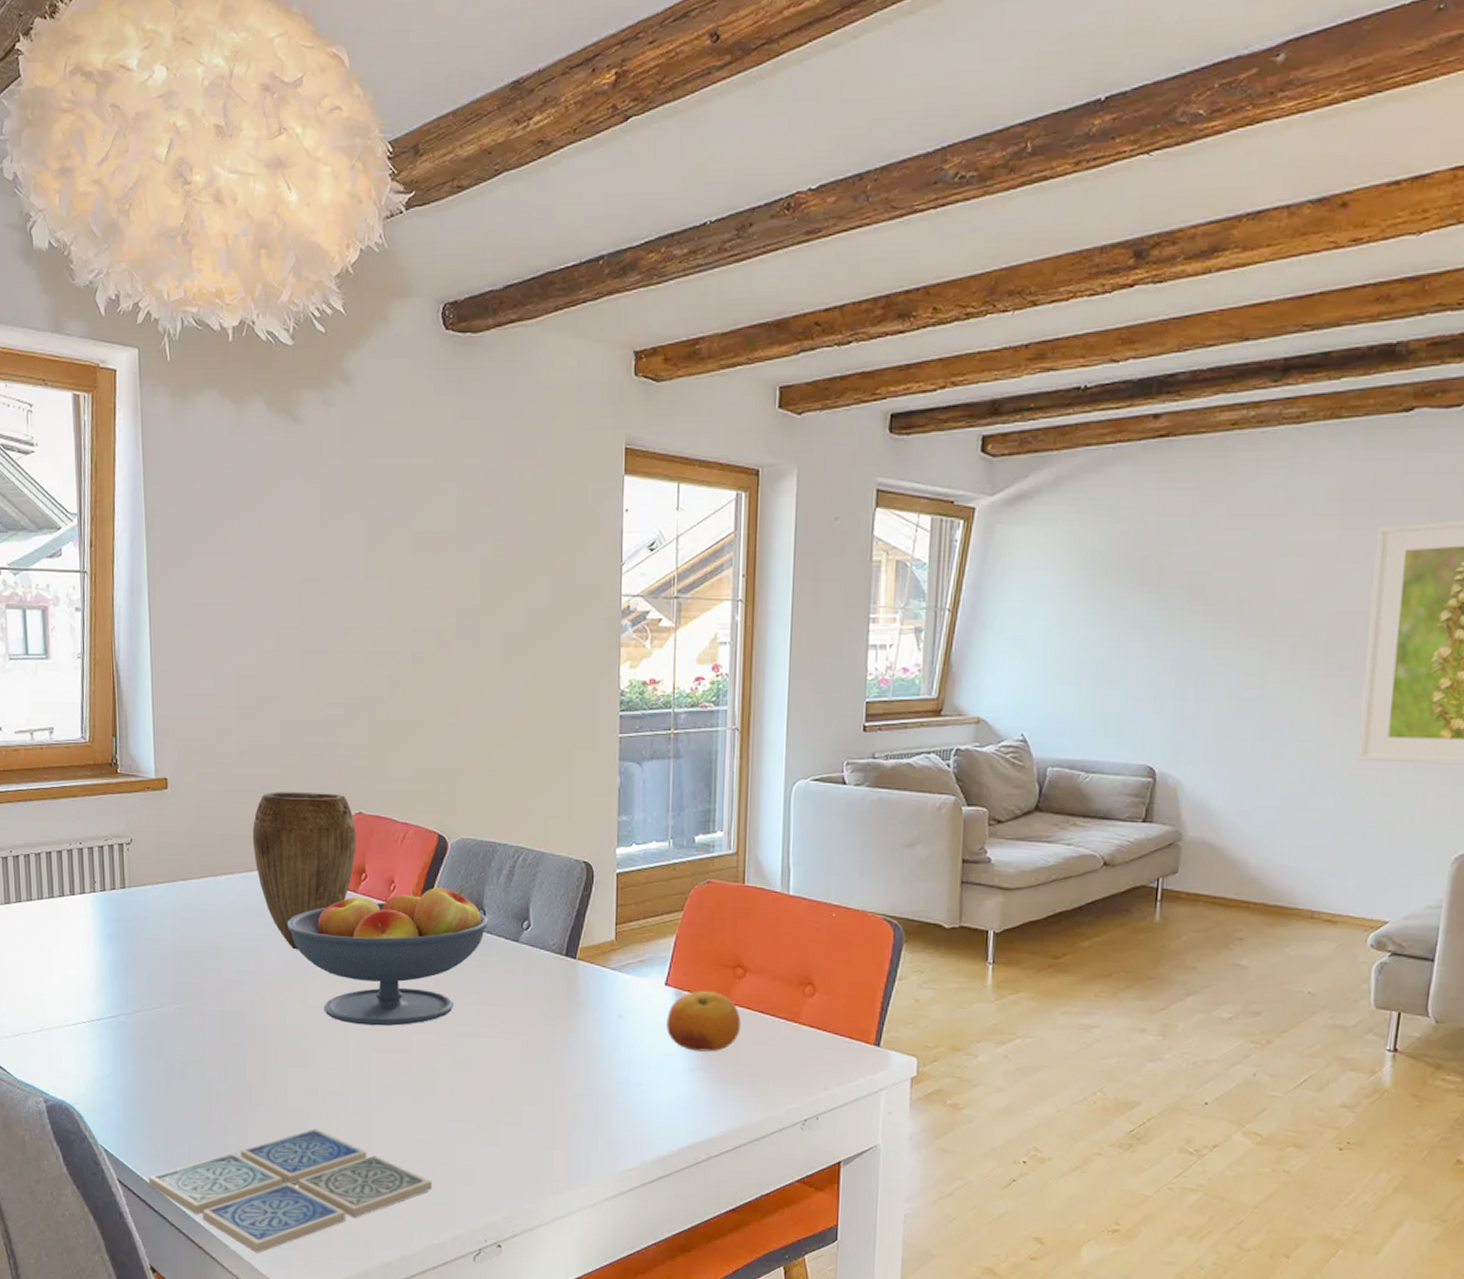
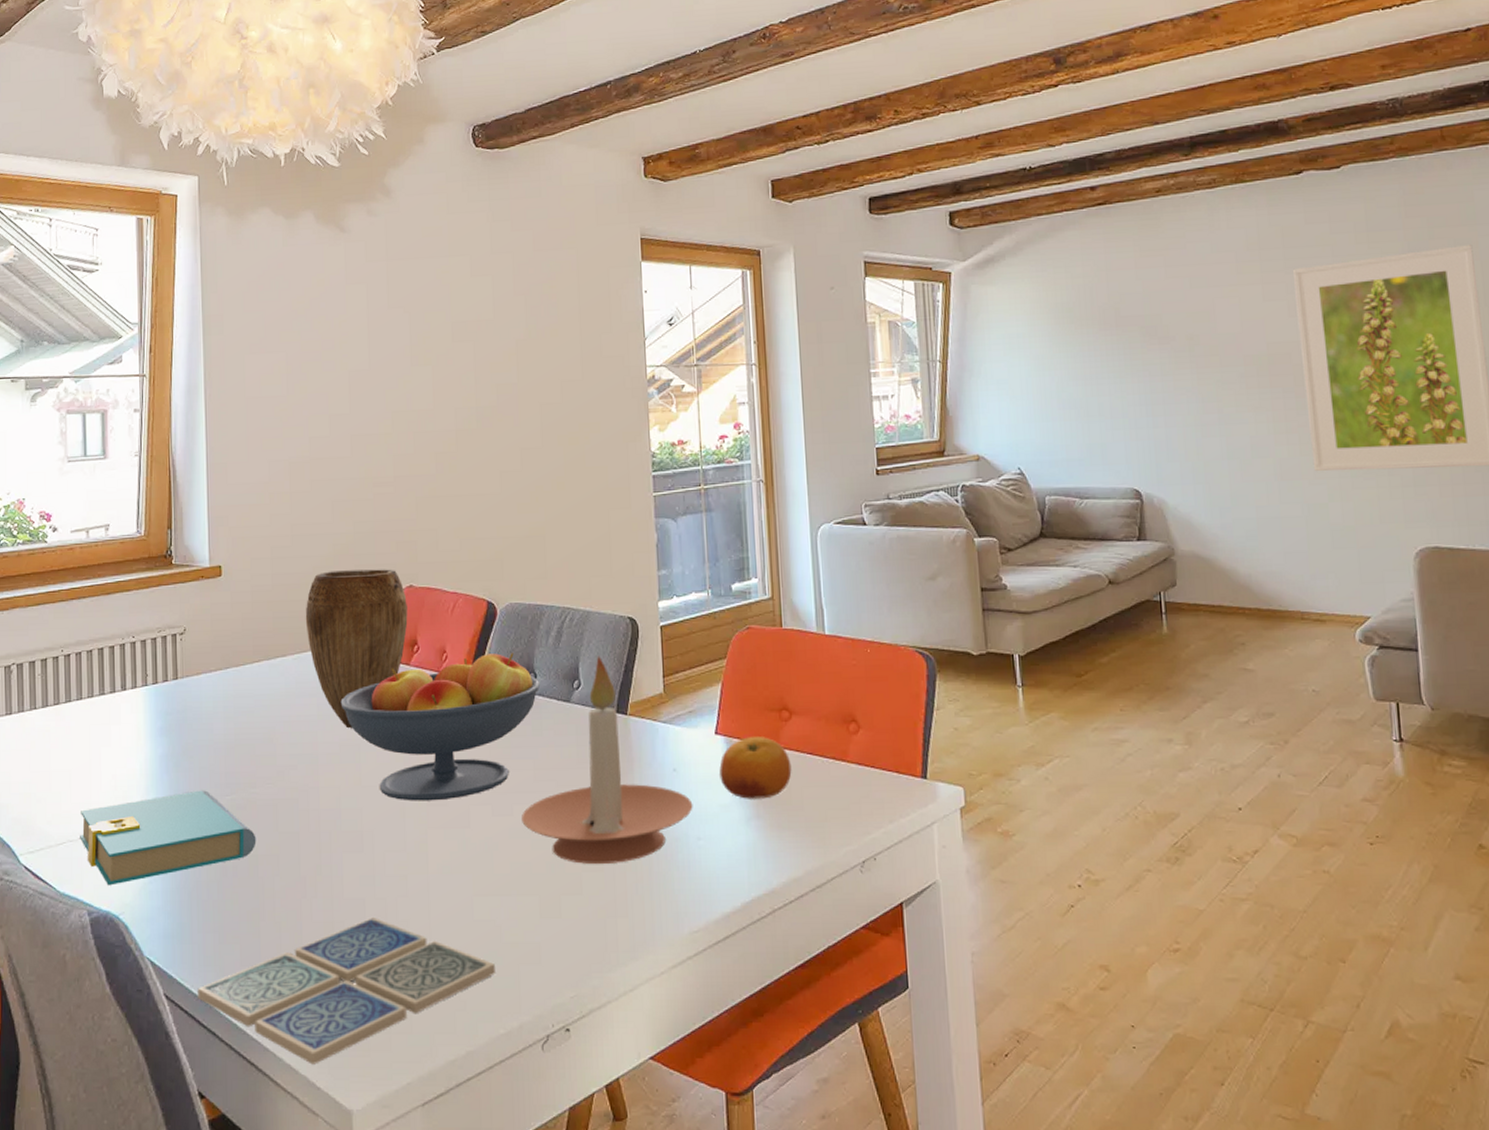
book: none [34,996,204,1078] -> present [80,790,257,886]
candle holder: none [464,898,637,1100] -> present [522,656,693,864]

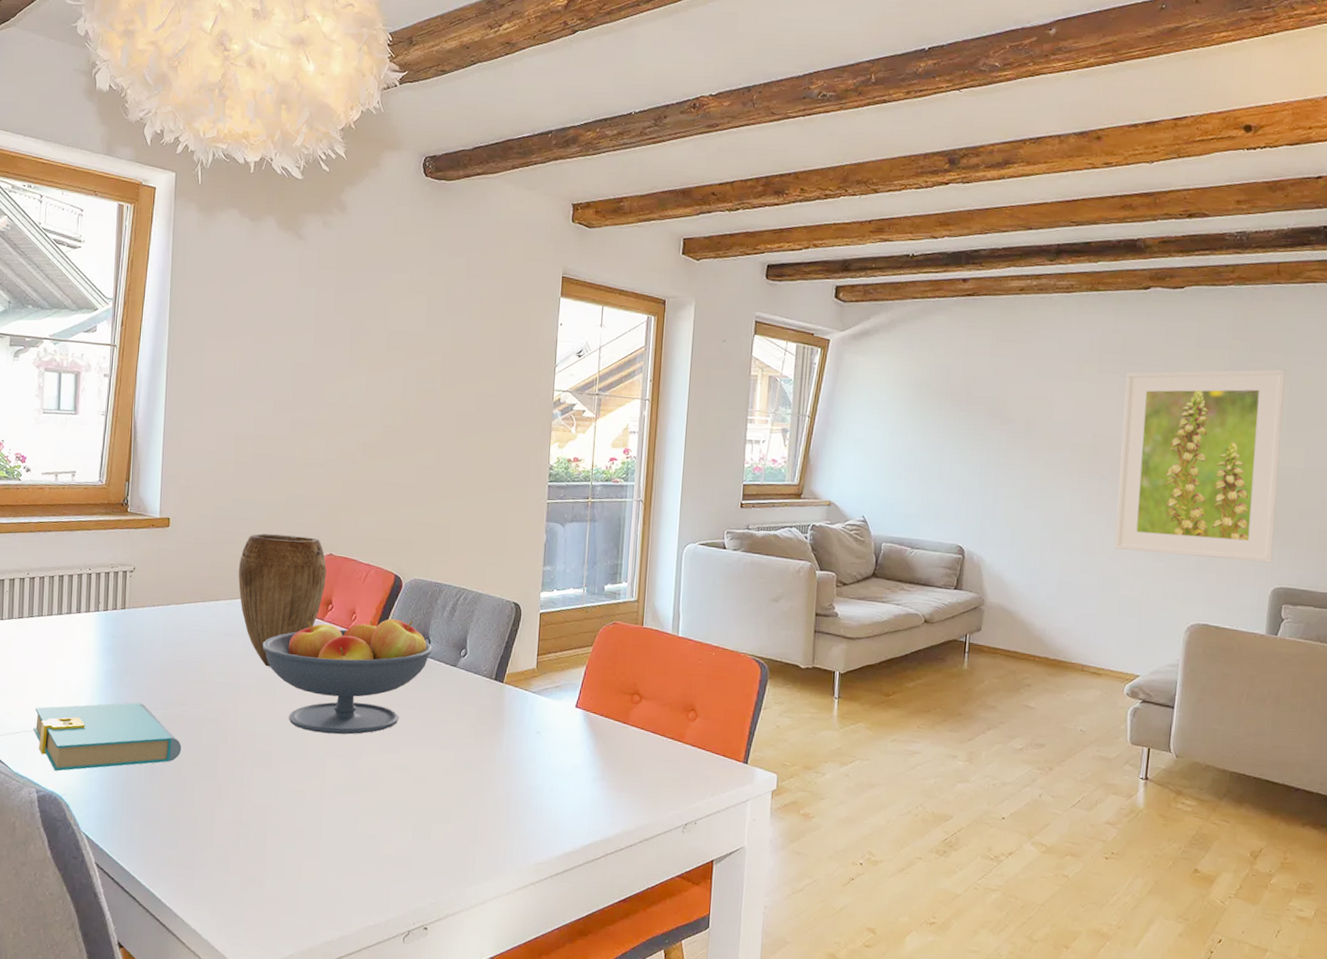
drink coaster: present [197,918,495,1065] -> none [123,822,371,932]
candle holder: present [522,656,693,864] -> none [405,631,550,802]
fruit: present [719,737,792,799] -> none [575,713,636,765]

